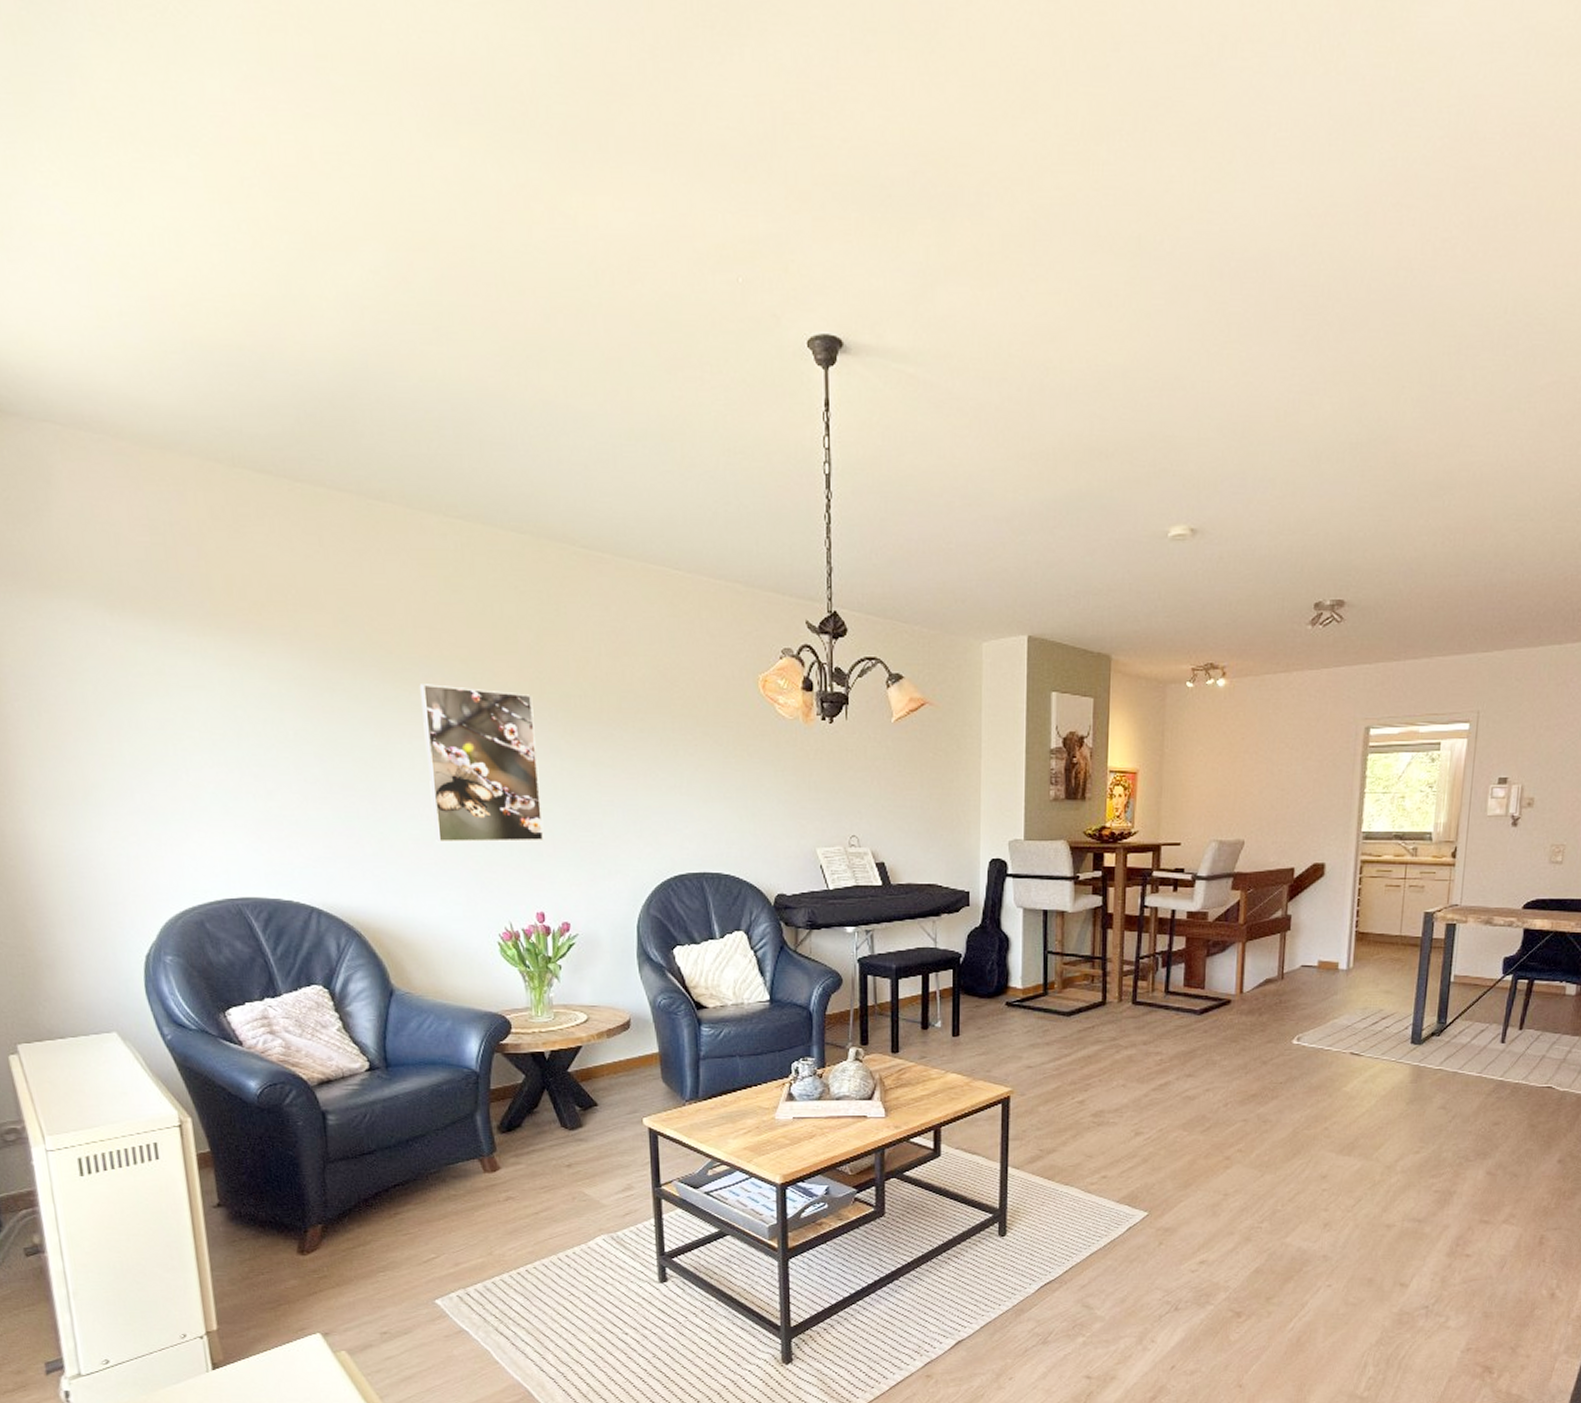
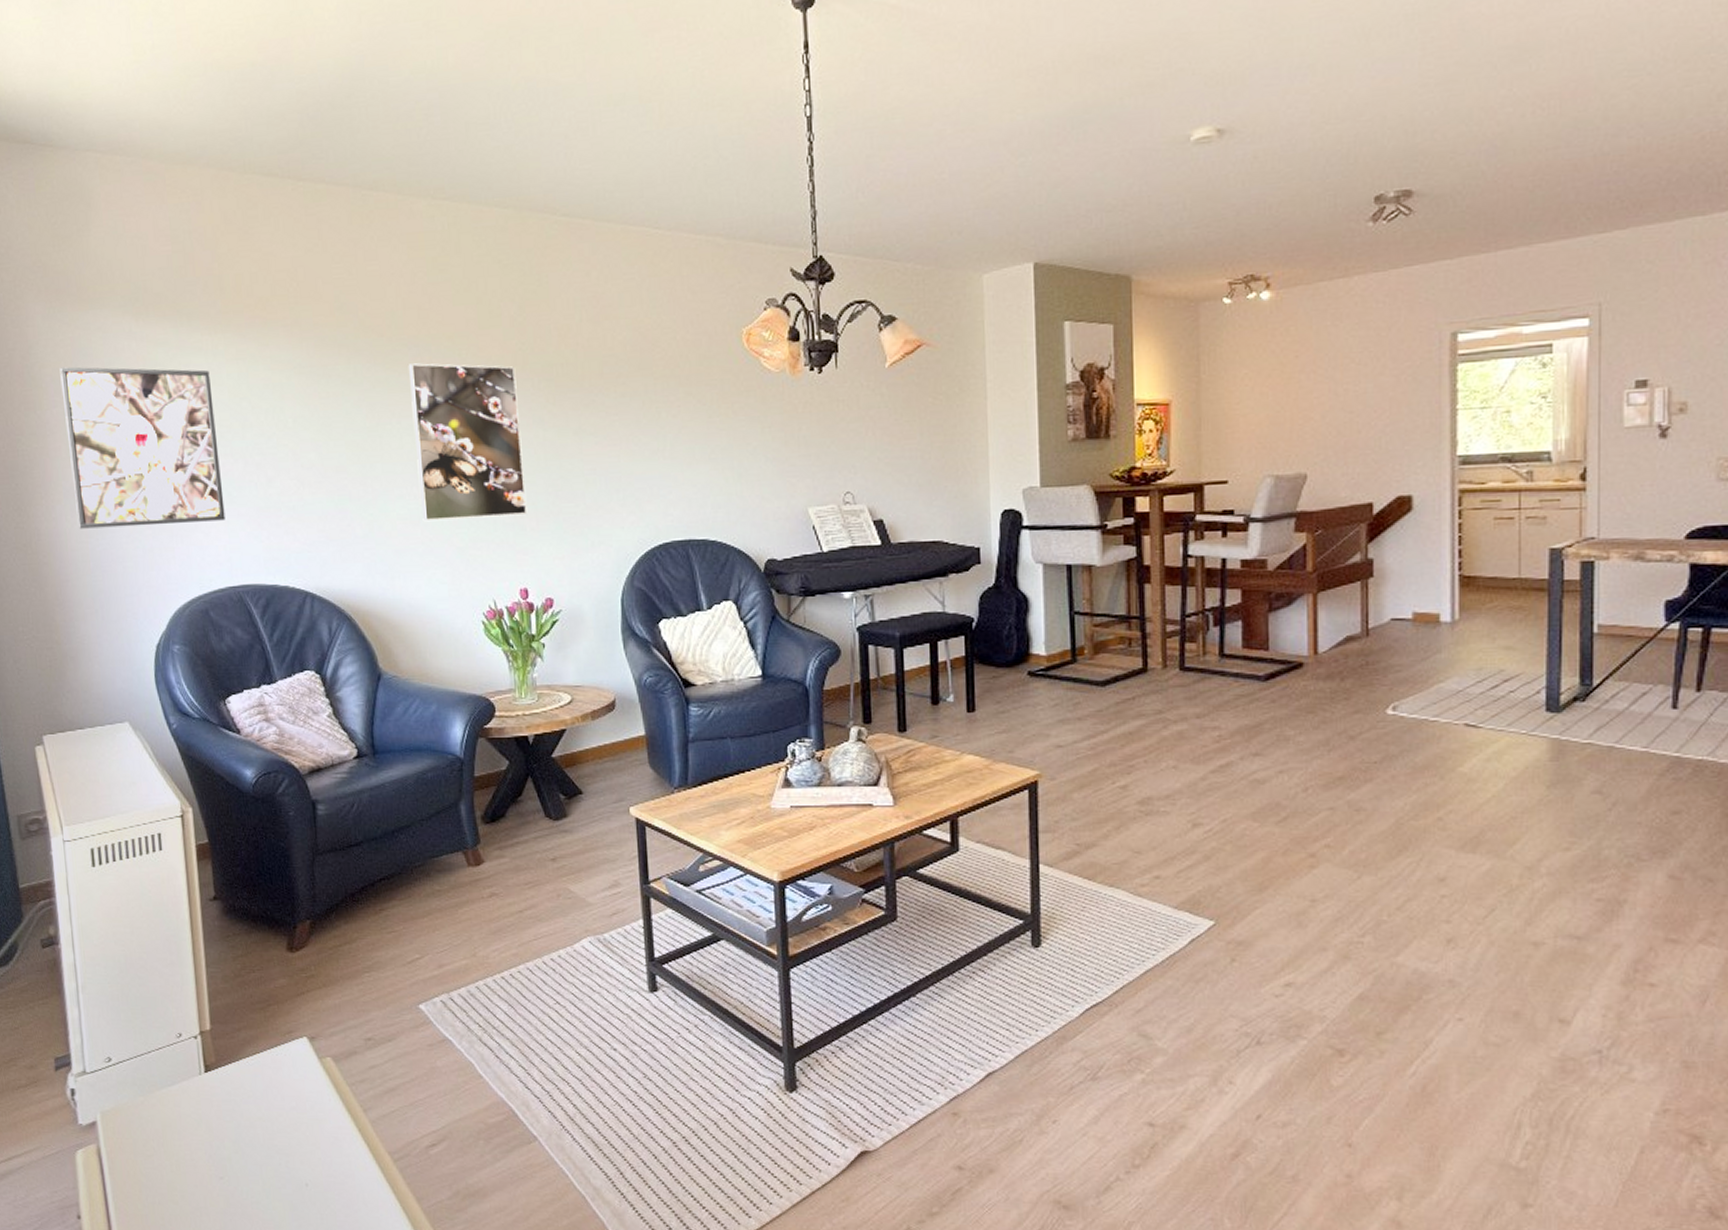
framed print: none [20,658,221,833] -> present [59,366,226,529]

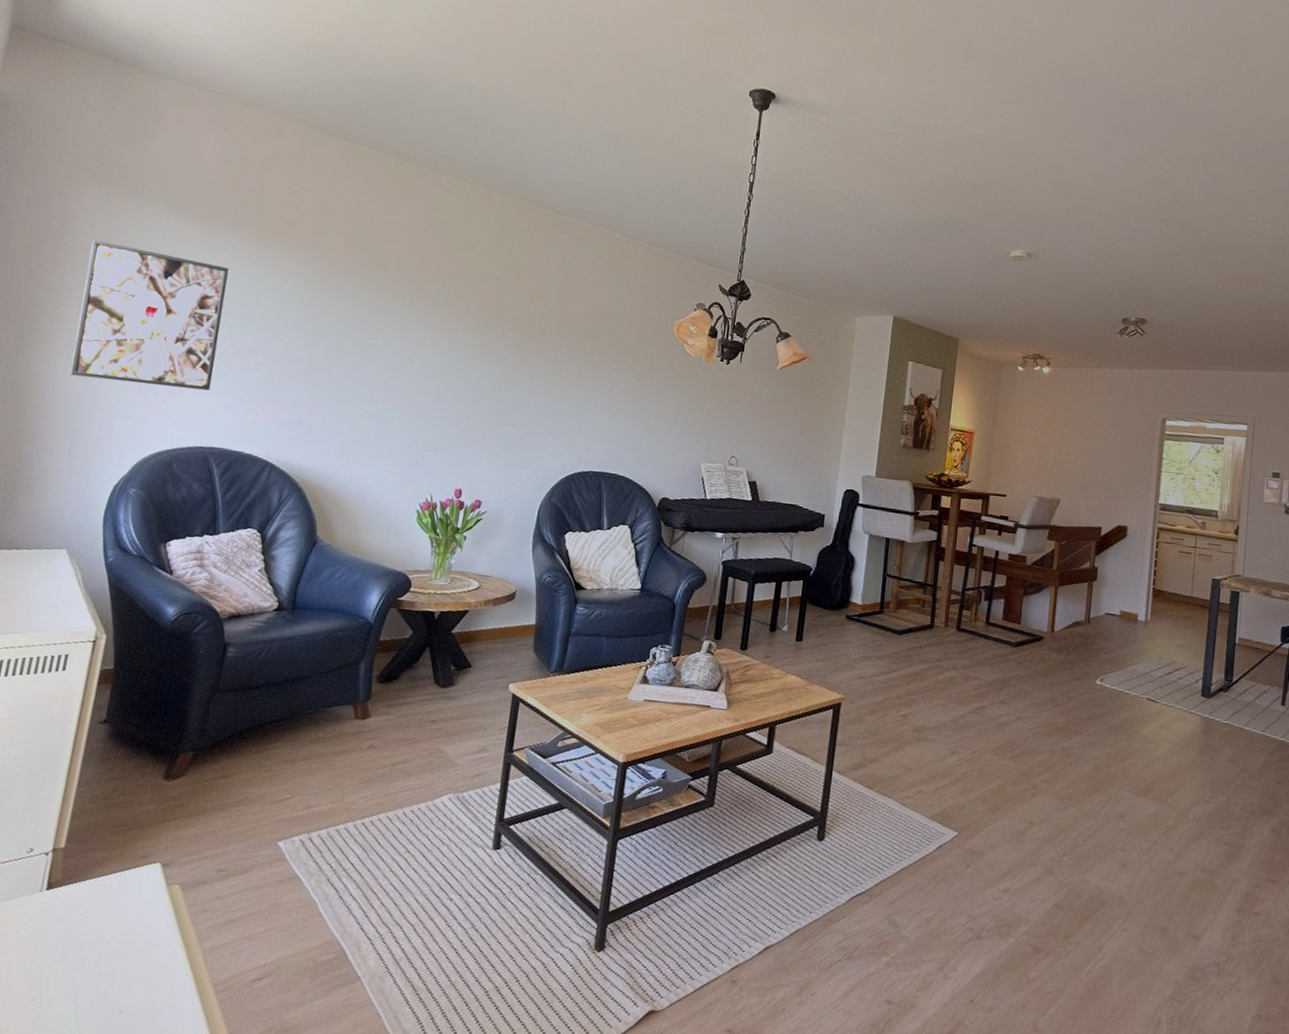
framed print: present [408,363,527,522] -> none [385,296,491,431]

